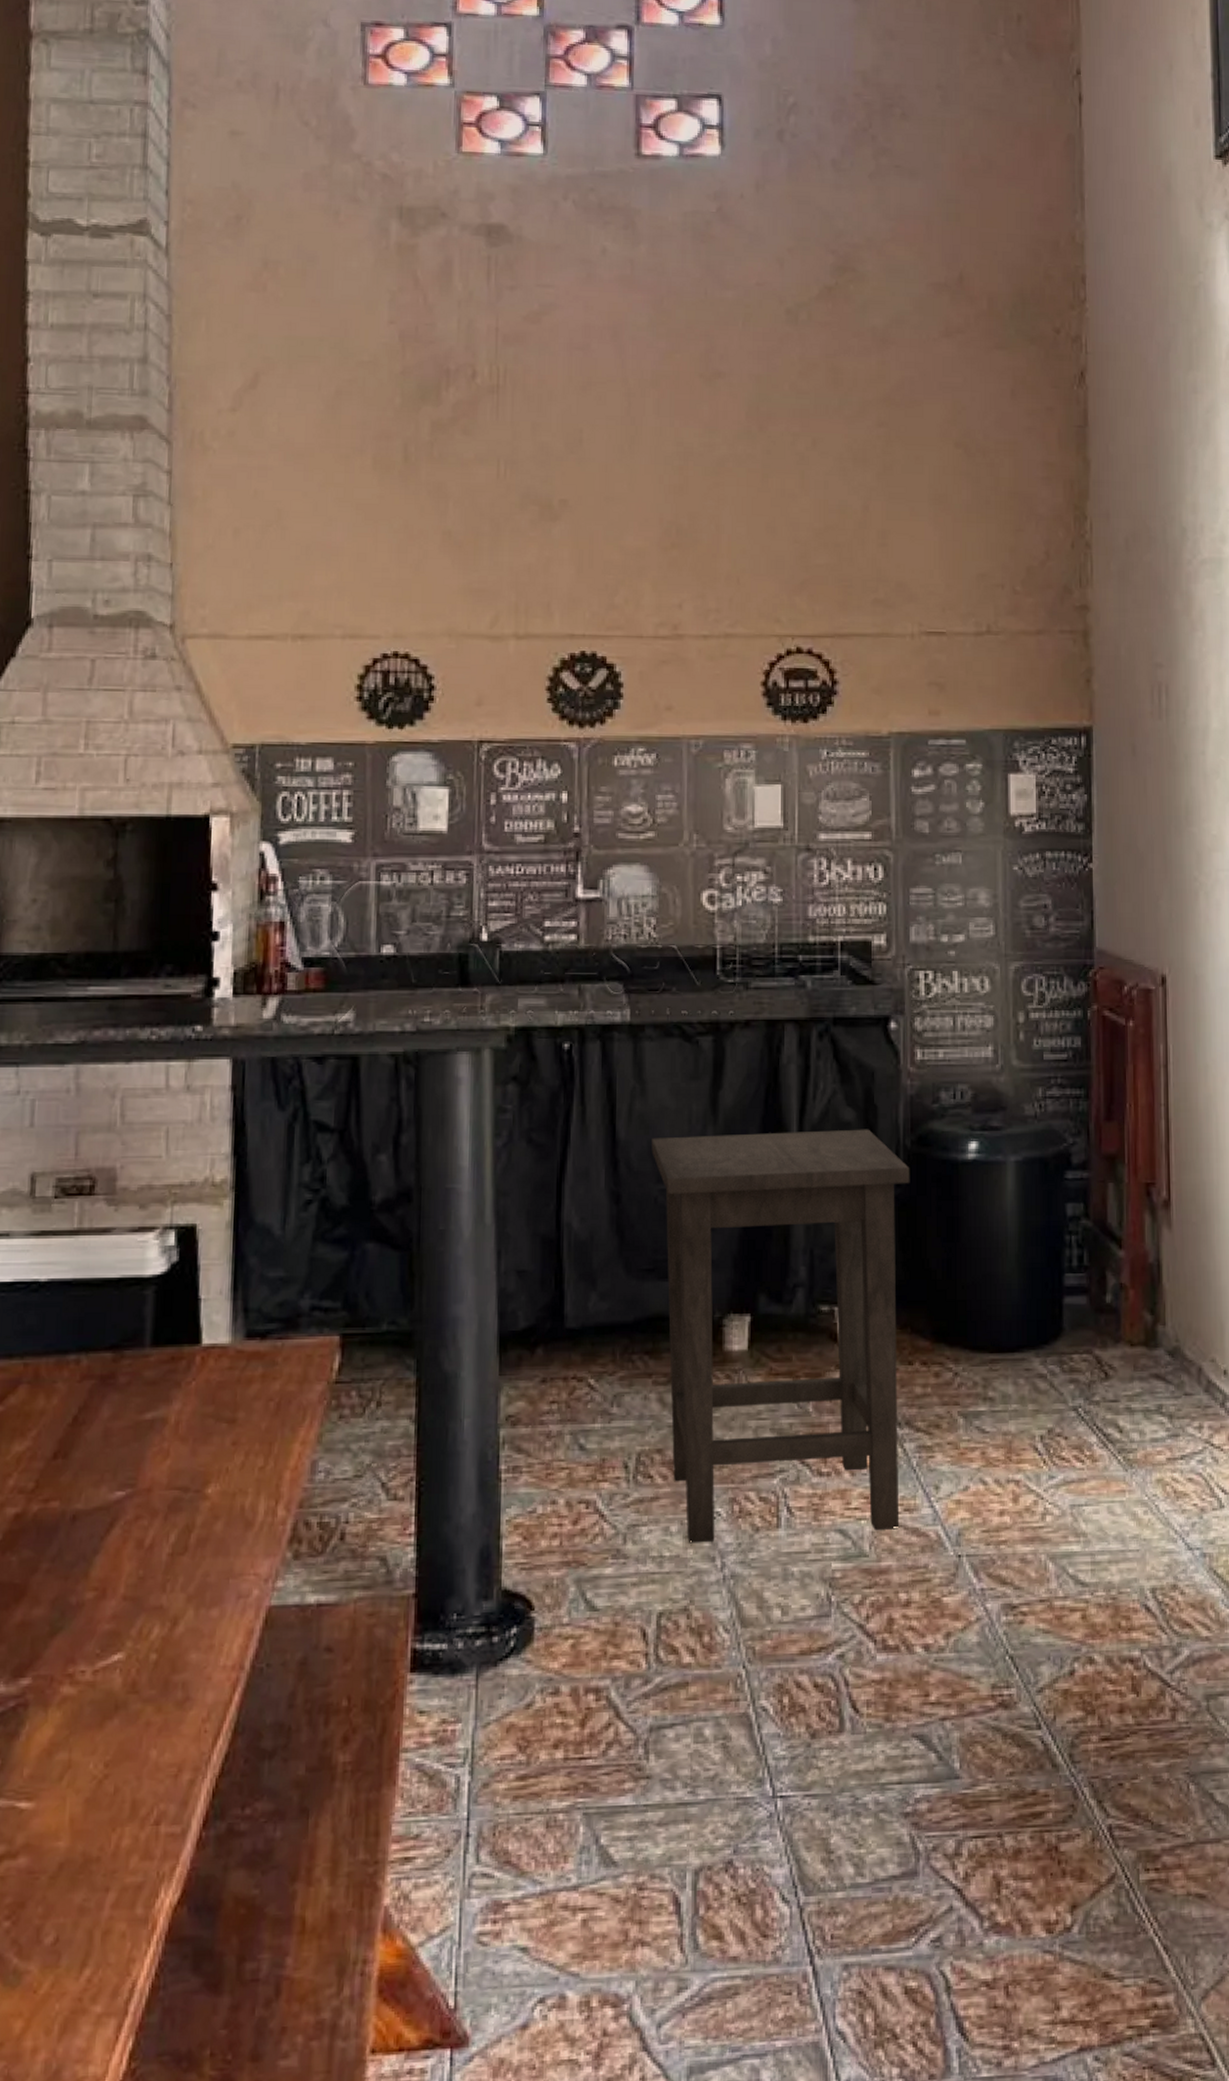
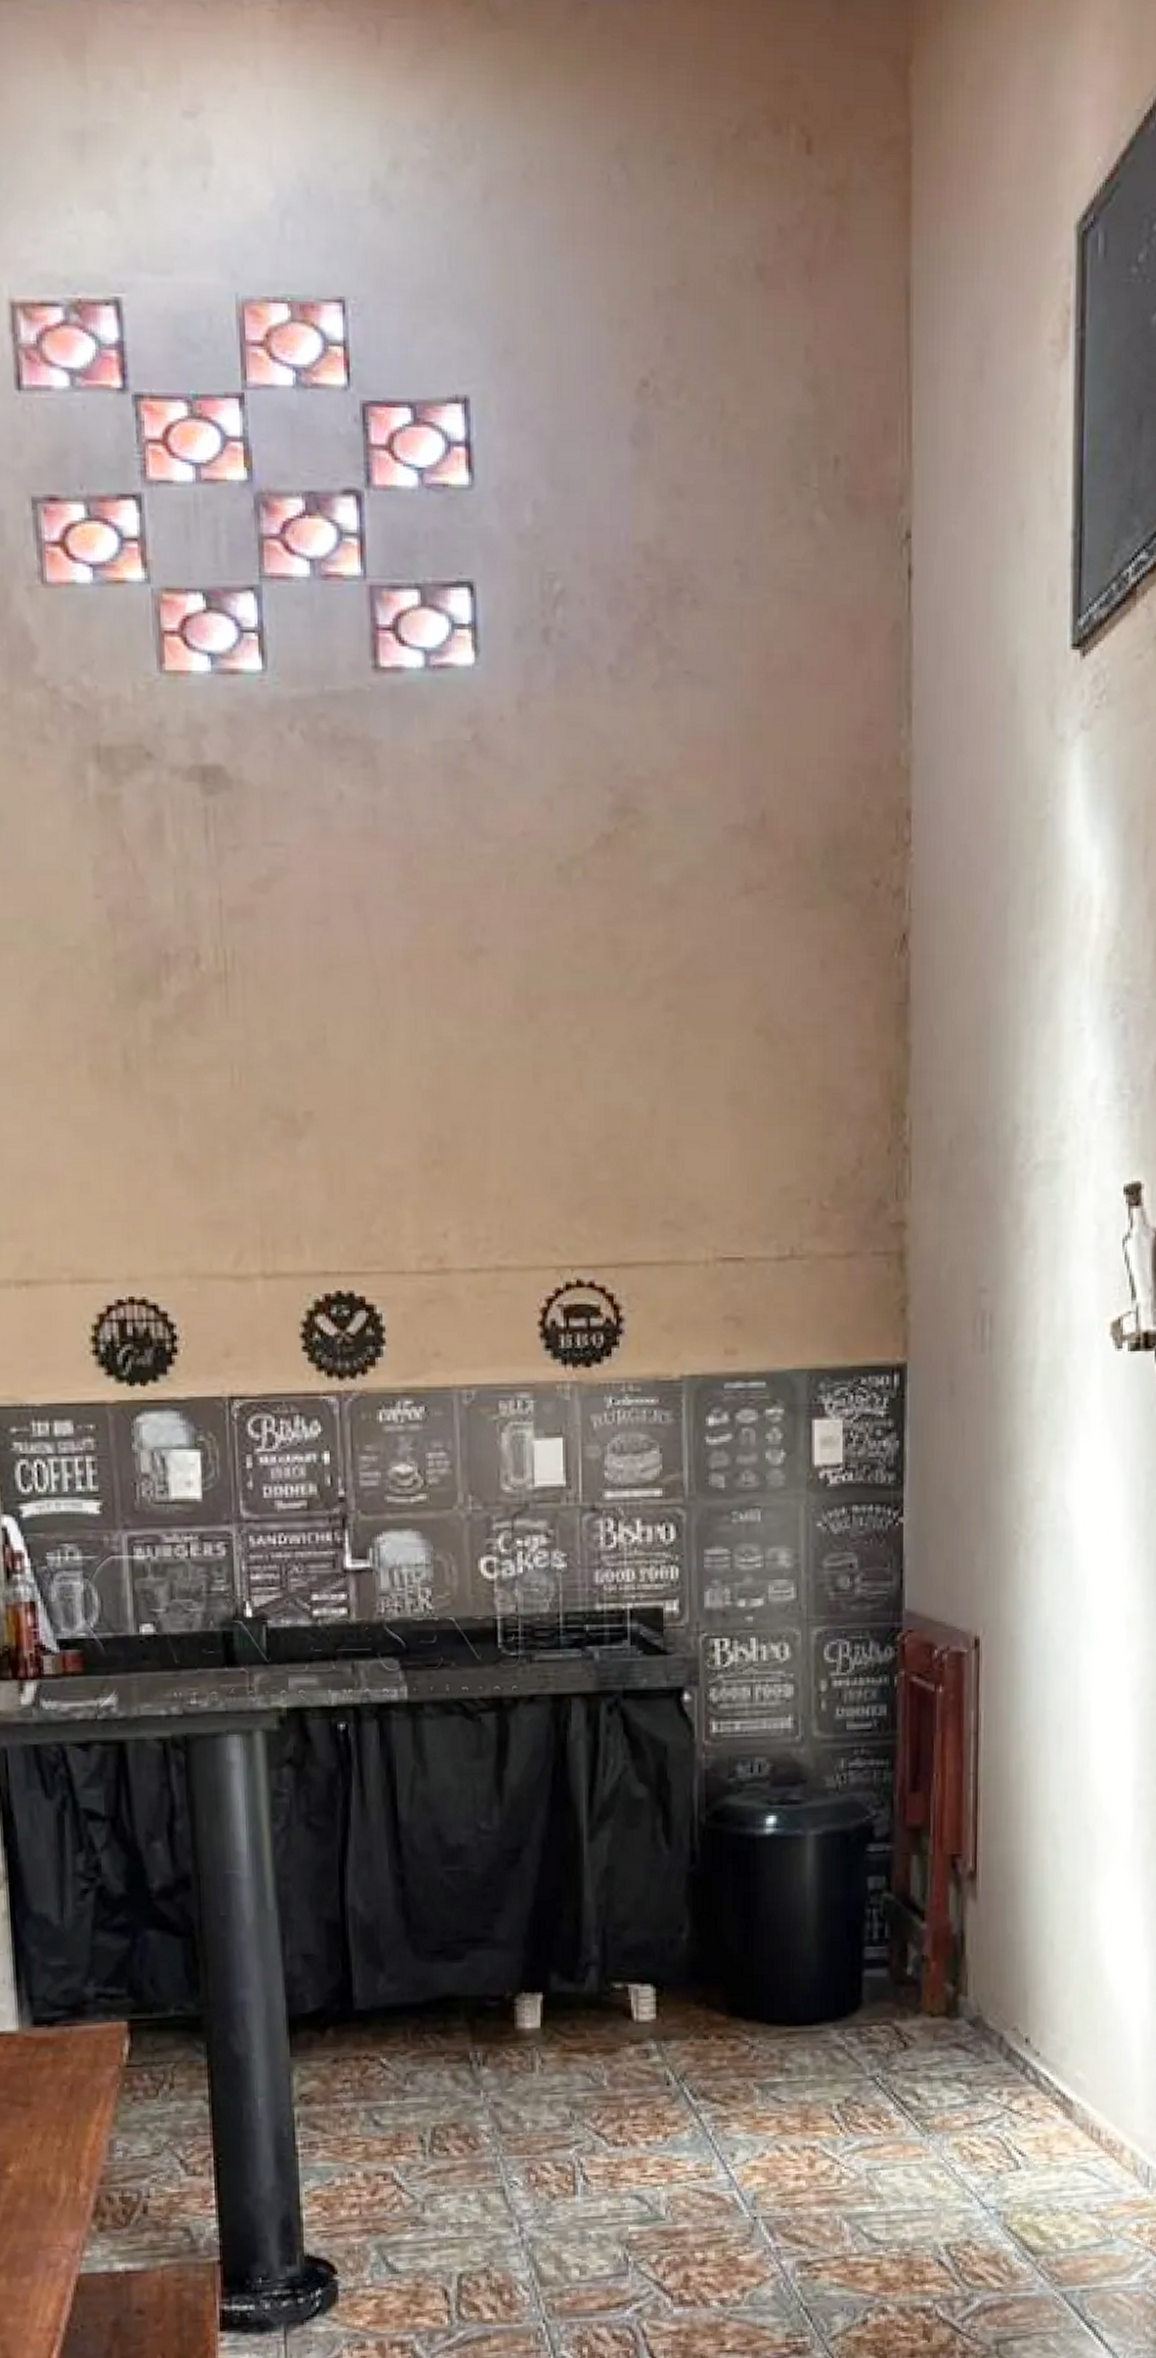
bar stool: present [651,1129,910,1543] -> none [435,1805,705,2211]

